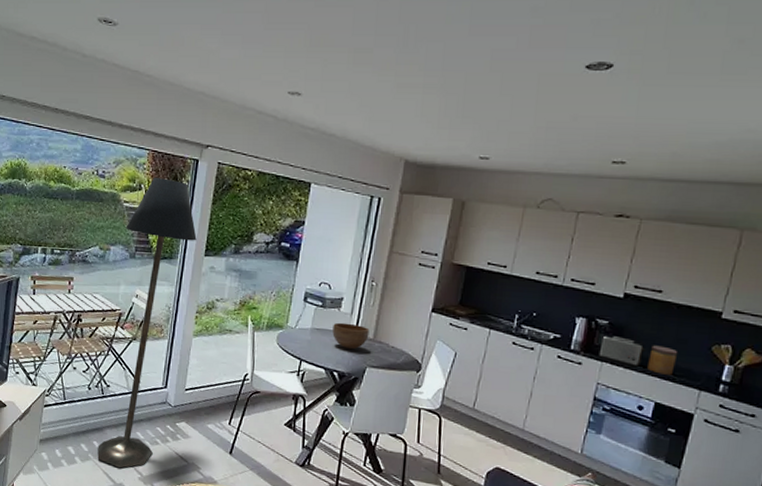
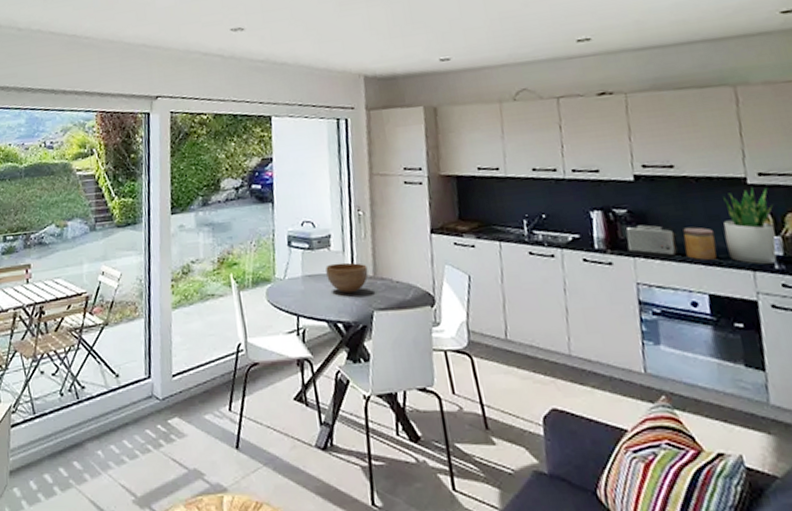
floor lamp: present [97,177,197,468] -> none [79,137,160,492]
planter: none [683,321,738,387] -> present [723,187,778,265]

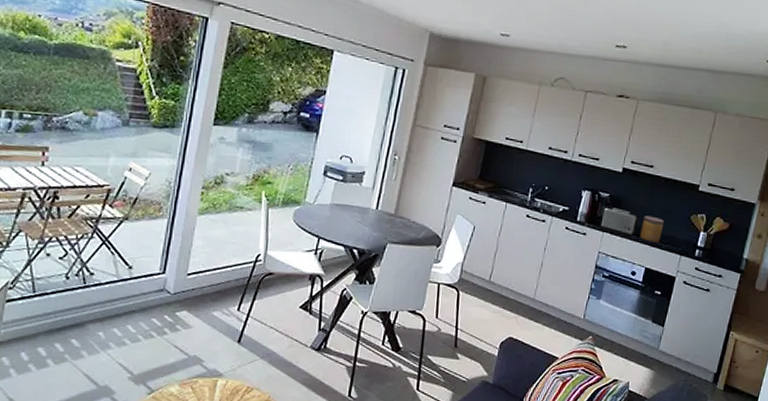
bowl: present [326,262,369,294] -> none [353,197,391,226]
planter: present [723,187,778,265] -> none [668,193,711,252]

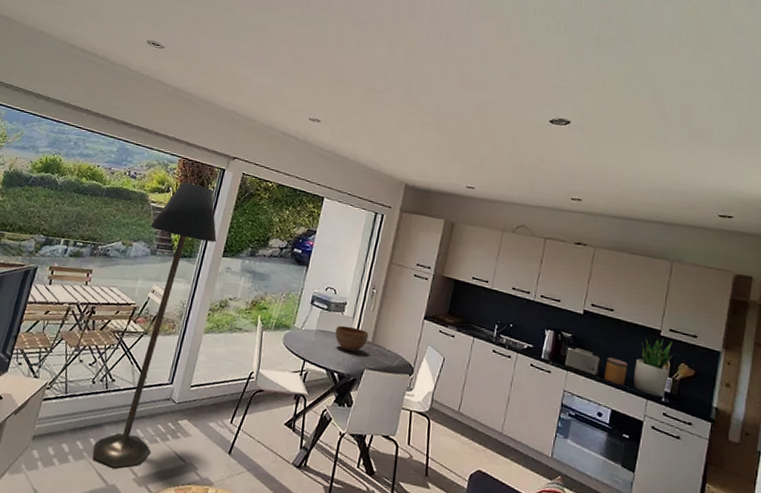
floor lamp: none [76,33,205,368] -> present [92,181,217,468]
bowl: none [353,197,391,226] -> present [335,325,369,352]
planter: none [668,193,711,252] -> present [633,338,674,397]

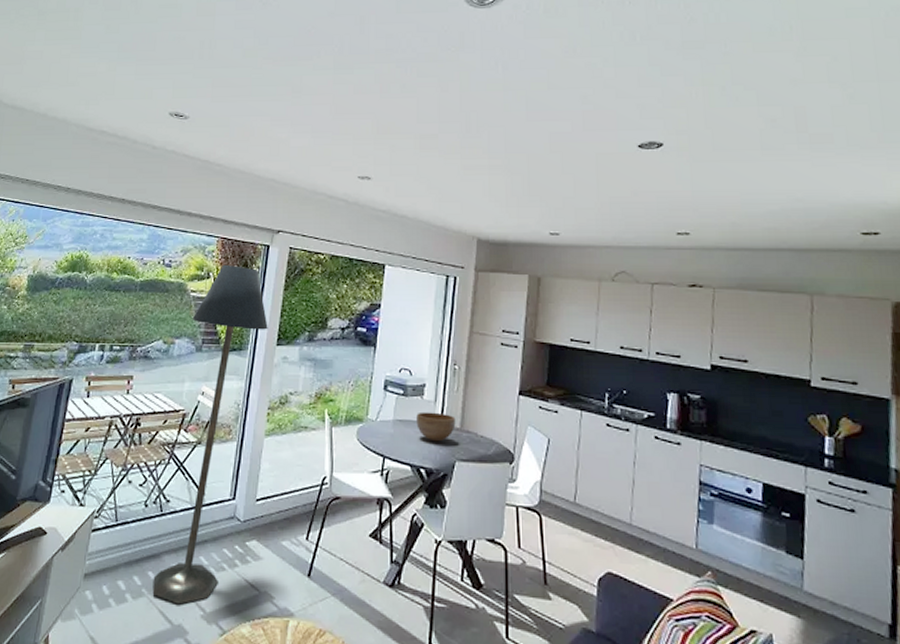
toaster: present [564,346,603,378] -> none [696,410,744,445]
jar: present [604,357,628,385] -> none [747,419,776,451]
planter: present [633,338,674,397] -> none [784,390,832,461]

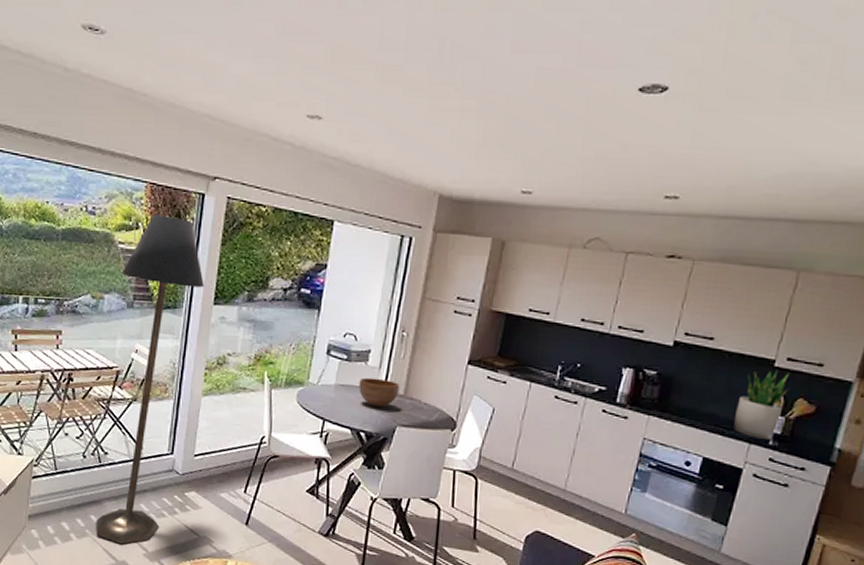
planter: none [784,390,832,461] -> present [733,370,790,439]

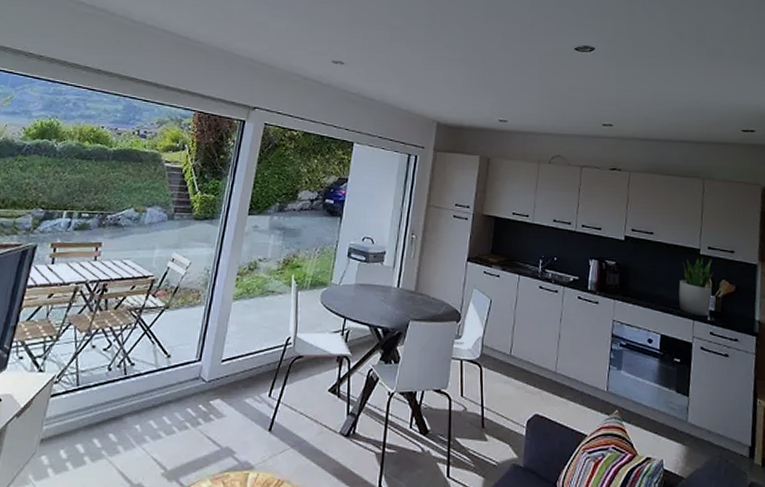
floor lamp: present [96,213,204,544] -> none [112,137,241,464]
bowl: present [359,377,400,407] -> none [376,276,411,304]

